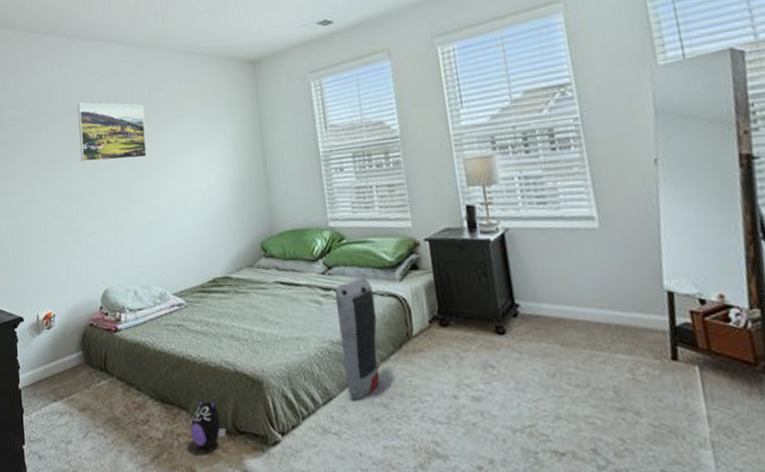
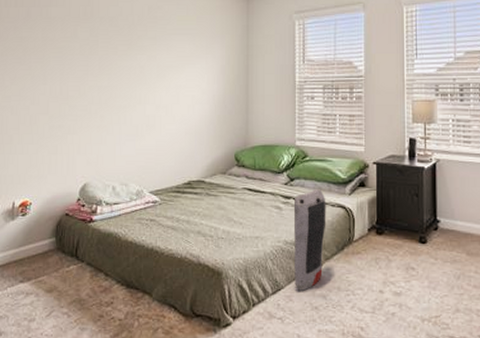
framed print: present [77,102,147,162] -> none [74,10,141,68]
plush toy: present [190,398,226,448] -> none [151,285,184,328]

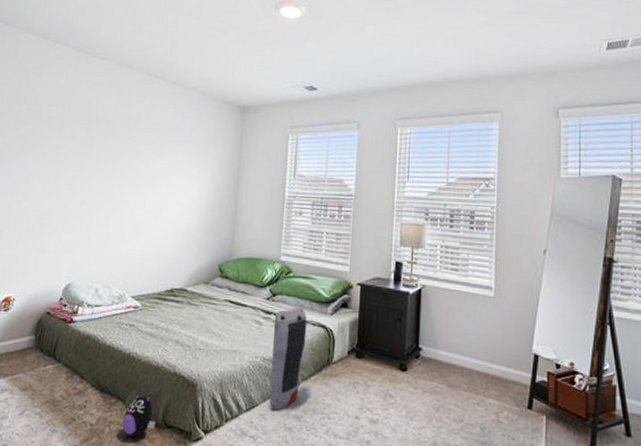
plush toy: none [151,285,184,328] -> present [122,392,156,437]

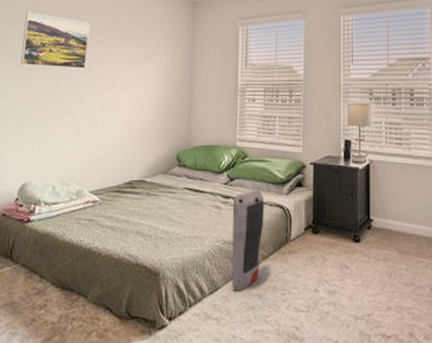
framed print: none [69,111,138,172] -> present [20,12,90,69]
plush toy: present [122,392,156,437] -> none [85,286,119,331]

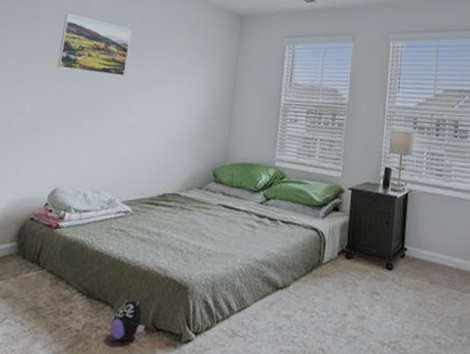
plush toy: none [85,286,119,331] -> present [110,297,145,341]
air purifier: present [231,188,265,291] -> none [260,209,300,310]

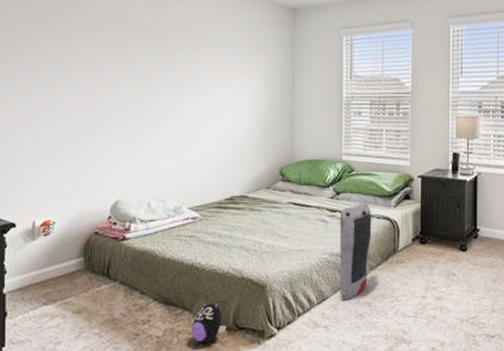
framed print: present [57,13,132,76] -> none [102,18,178,80]
air purifier: none [260,209,300,310] -> present [339,201,372,300]

